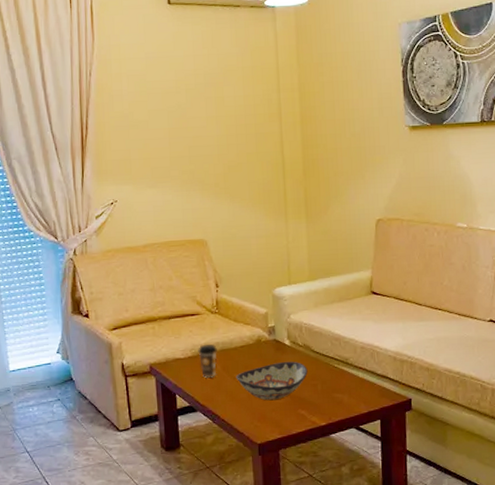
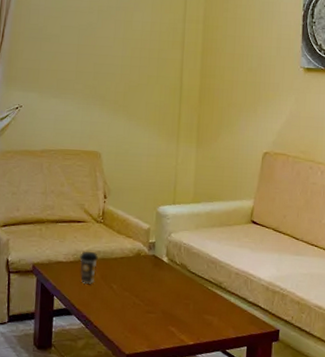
decorative bowl: present [235,361,308,401] -> none [112,277,182,314]

